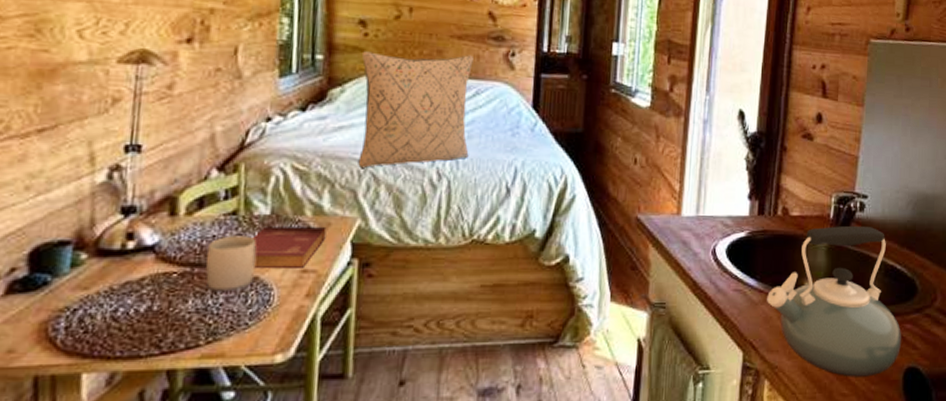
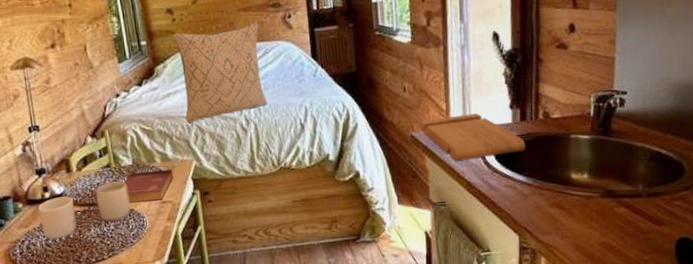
mug: none [110,249,171,312] -> present [37,196,77,240]
cutting board: none [647,200,761,254] -> present [419,113,526,161]
kettle: present [767,225,902,377] -> none [536,119,672,250]

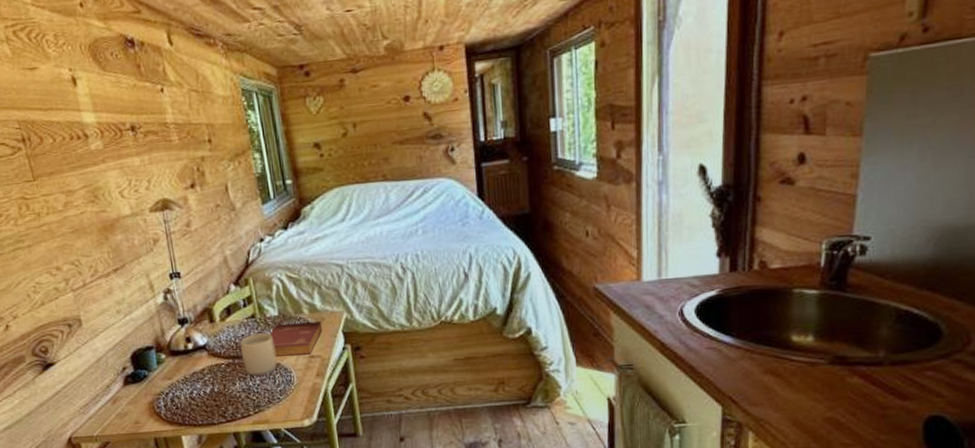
mug: present [37,196,77,240] -> none [181,348,222,394]
pillow: present [174,22,267,123] -> none [322,157,426,270]
cutting board: present [419,113,526,161] -> none [604,262,735,317]

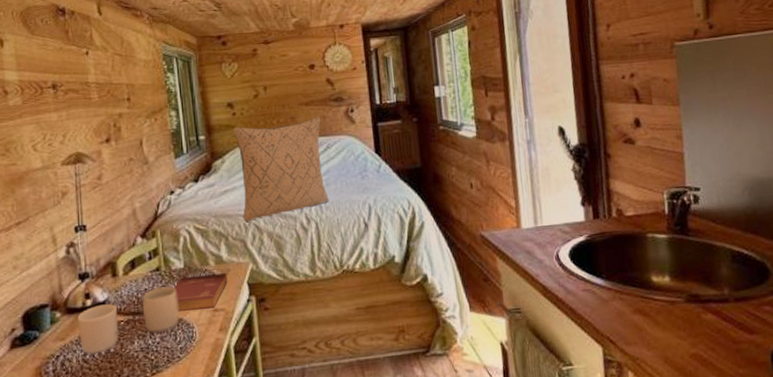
mug: none [181,348,222,394] -> present [77,304,119,355]
pillow: none [322,157,426,270] -> present [234,117,329,221]

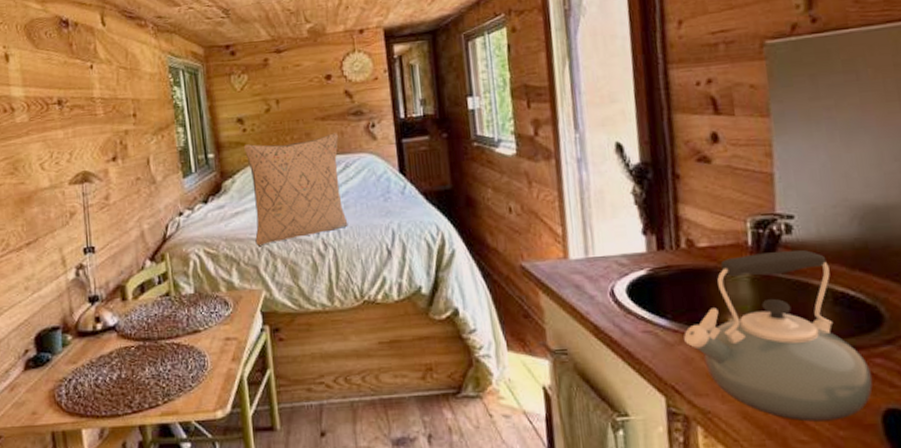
mug: present [77,304,119,355] -> none [88,328,130,380]
mug: present [142,286,180,334] -> none [152,312,191,361]
book: present [173,273,228,311] -> none [183,300,240,339]
kettle: none [616,216,764,363] -> present [684,249,873,422]

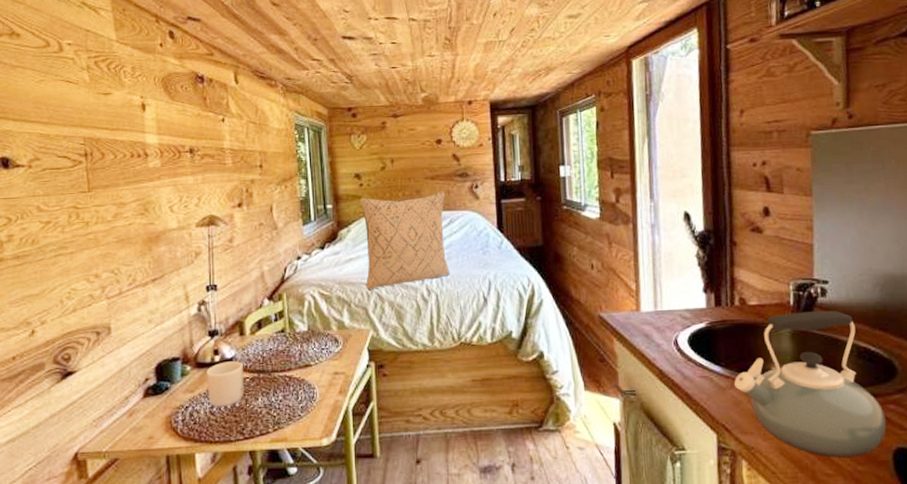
mug: none [88,328,130,380] -> present [206,361,244,408]

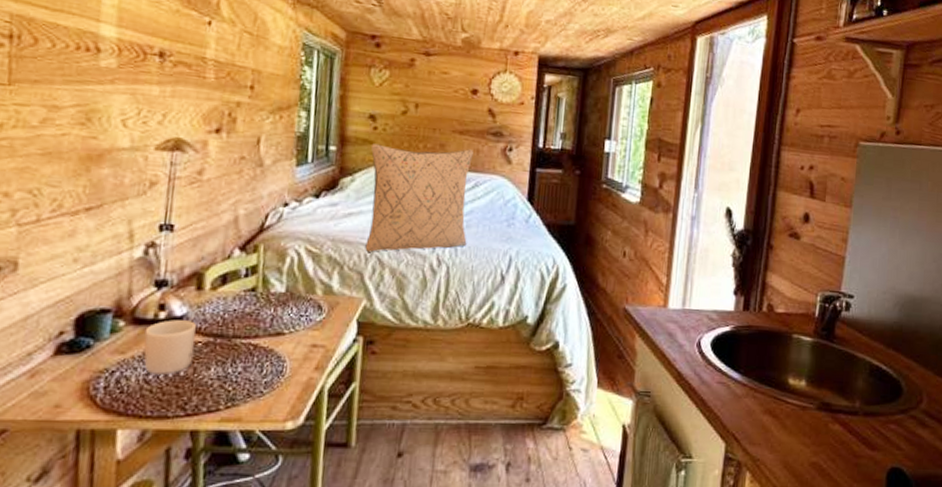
kettle: present [734,310,887,458] -> none [750,324,886,475]

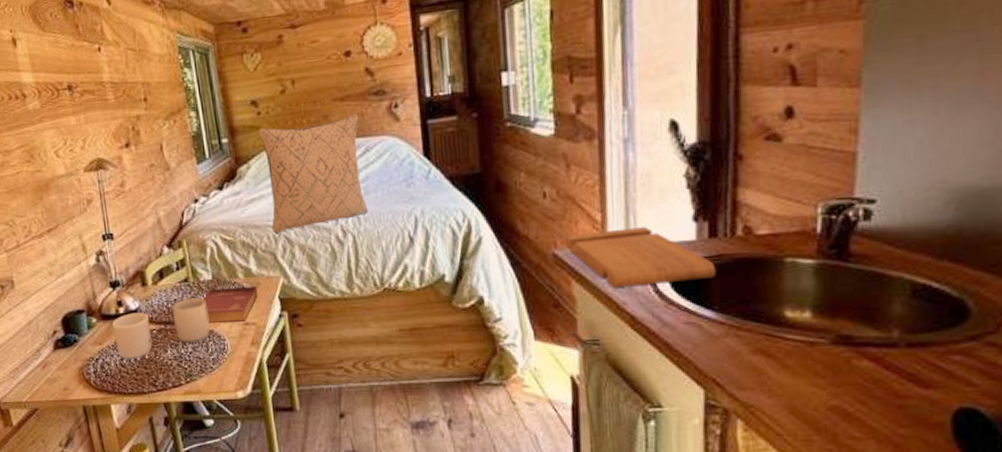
mug: none [226,310,273,363] -> present [173,298,210,344]
book: none [268,303,335,343] -> present [202,287,258,323]
cutting board: none [634,293,745,346] -> present [564,227,716,288]

